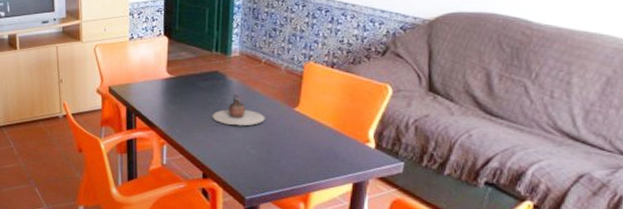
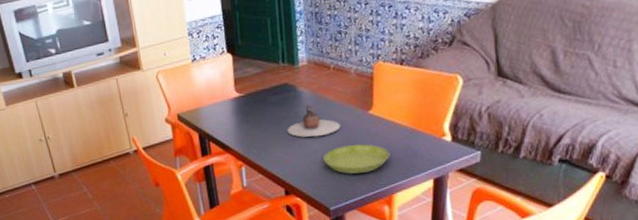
saucer: none [244,138,311,167] -> present [323,144,390,174]

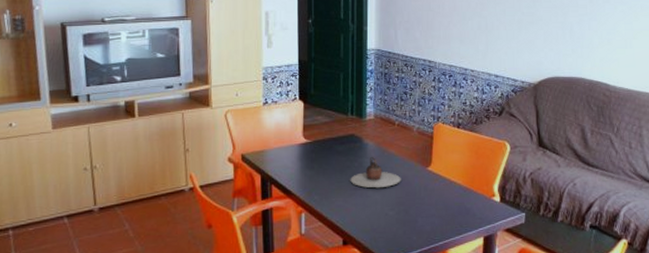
saucer: present [323,144,390,174] -> none [383,199,445,227]

